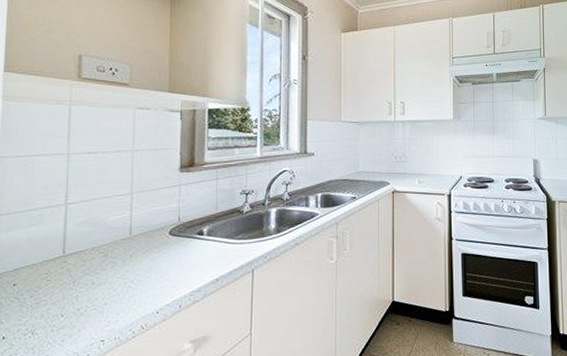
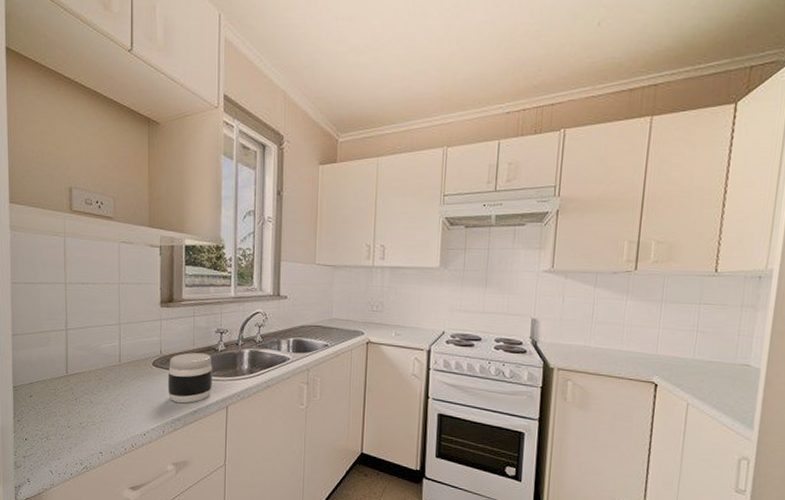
jar: none [186,216,238,273] -> present [167,352,213,404]

